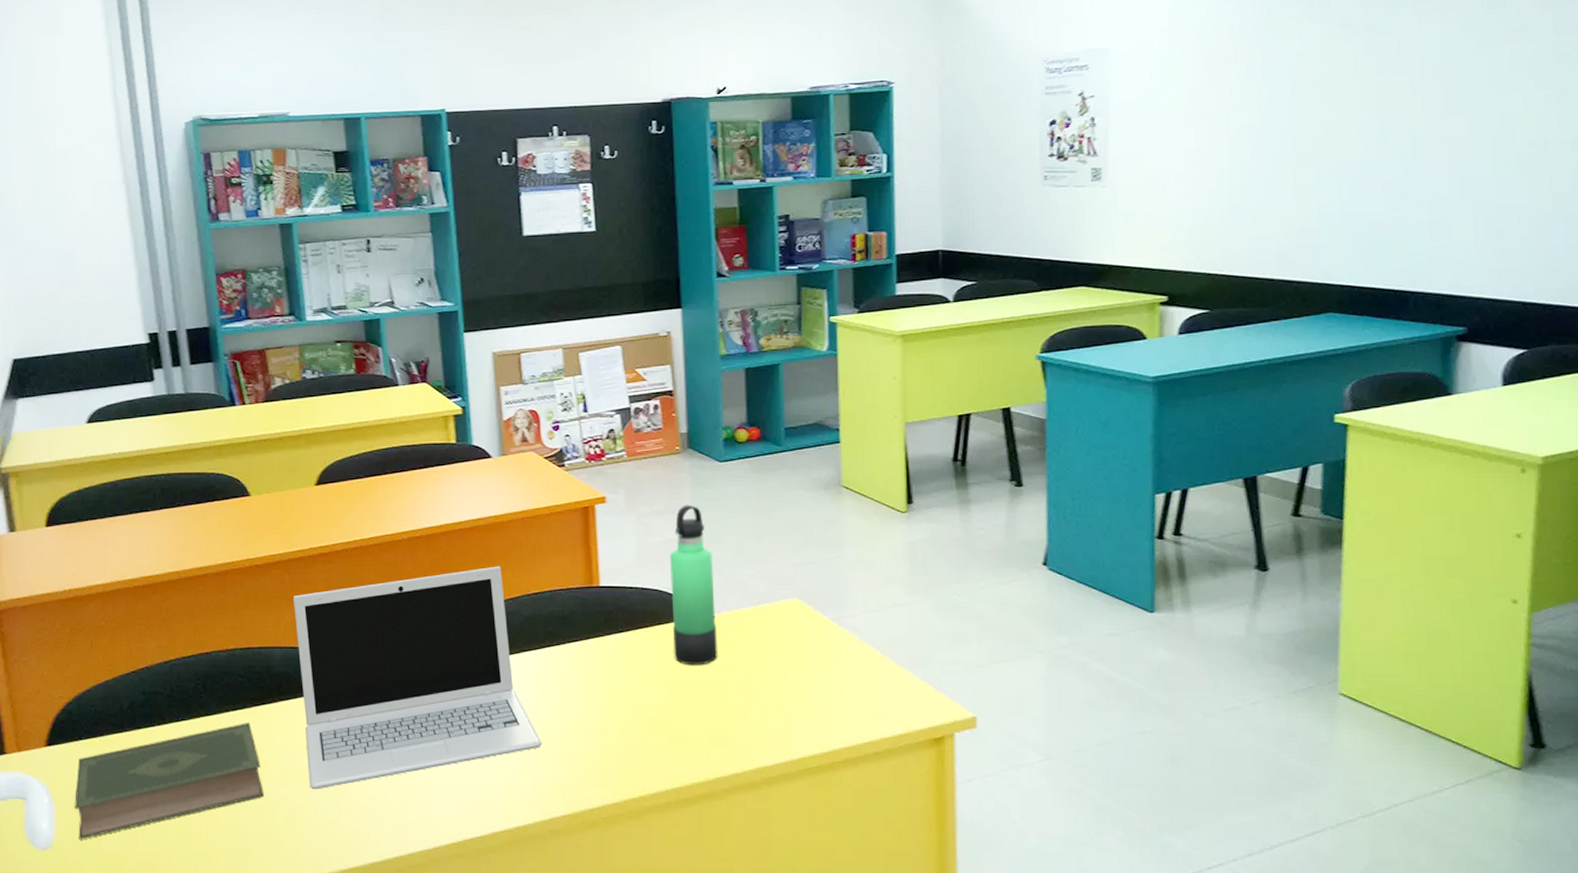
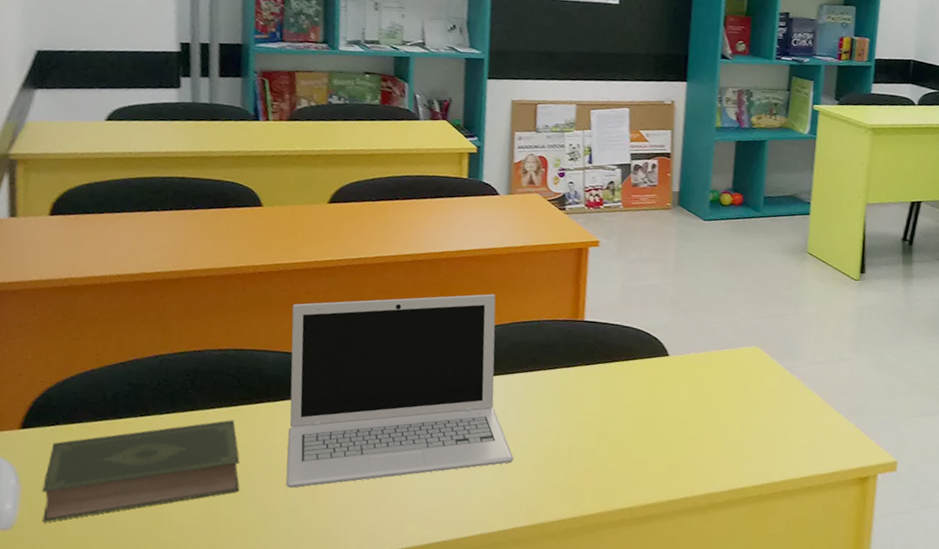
thermos bottle: present [670,504,718,666] -> none [644,255,688,399]

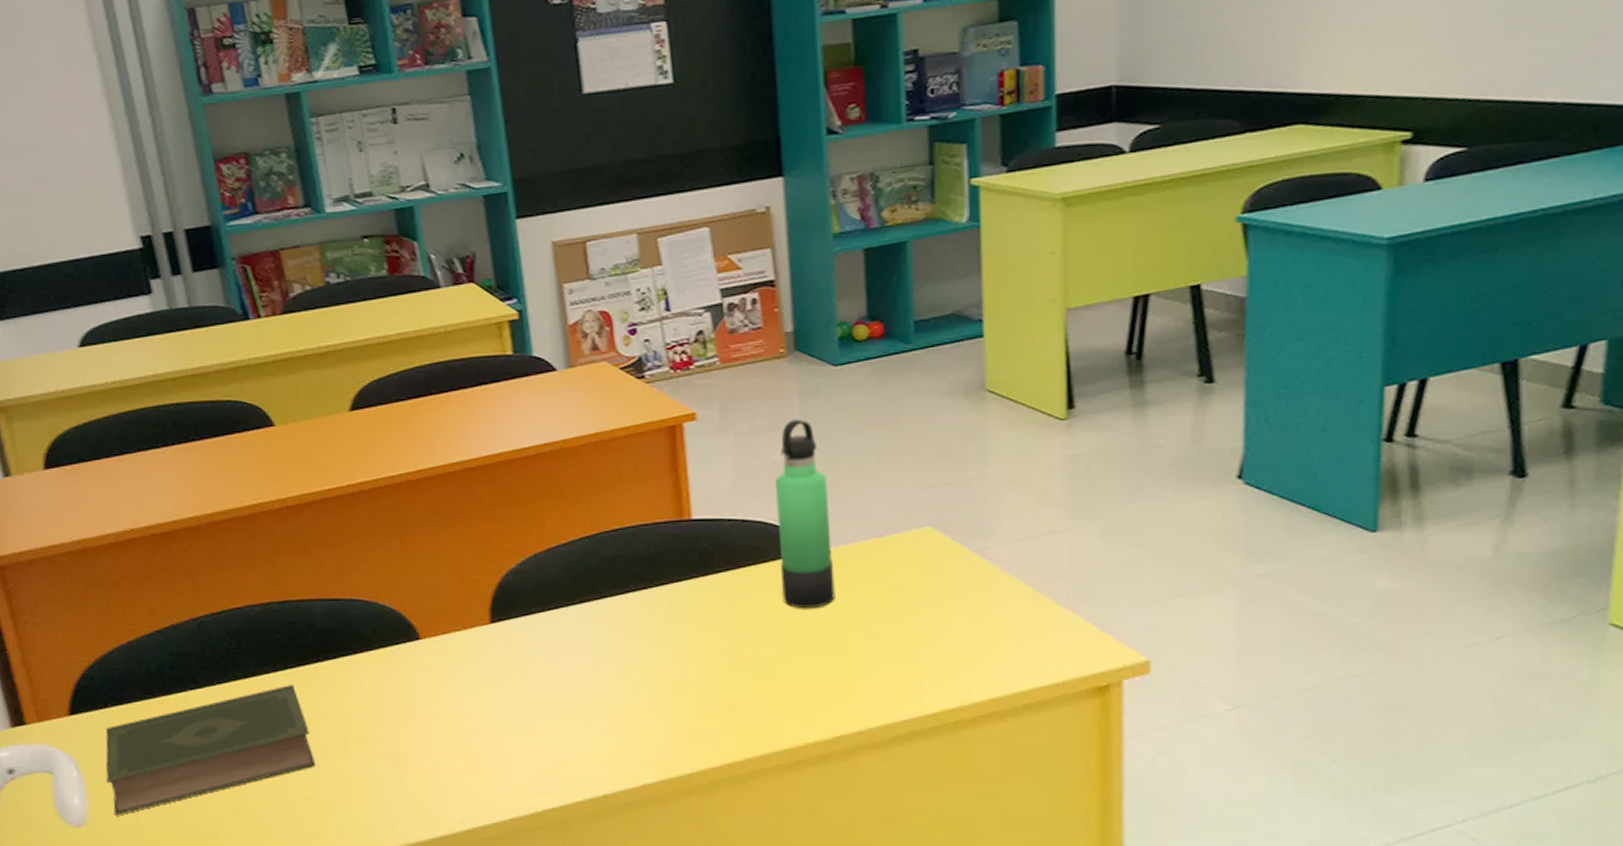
laptop: present [286,294,514,488] -> none [333,499,630,758]
thermos bottle: none [644,255,688,399] -> present [775,419,835,609]

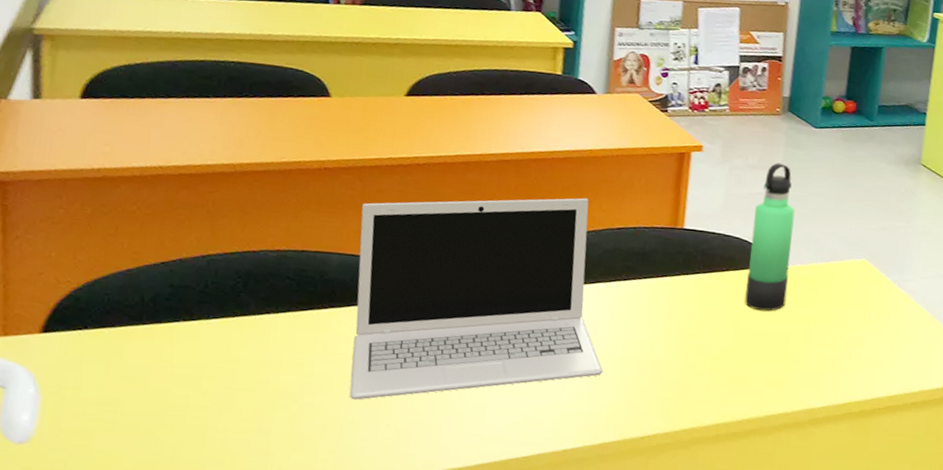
book: present [105,683,316,816] -> none [65,325,298,436]
laptop: none [333,499,630,758] -> present [349,198,603,400]

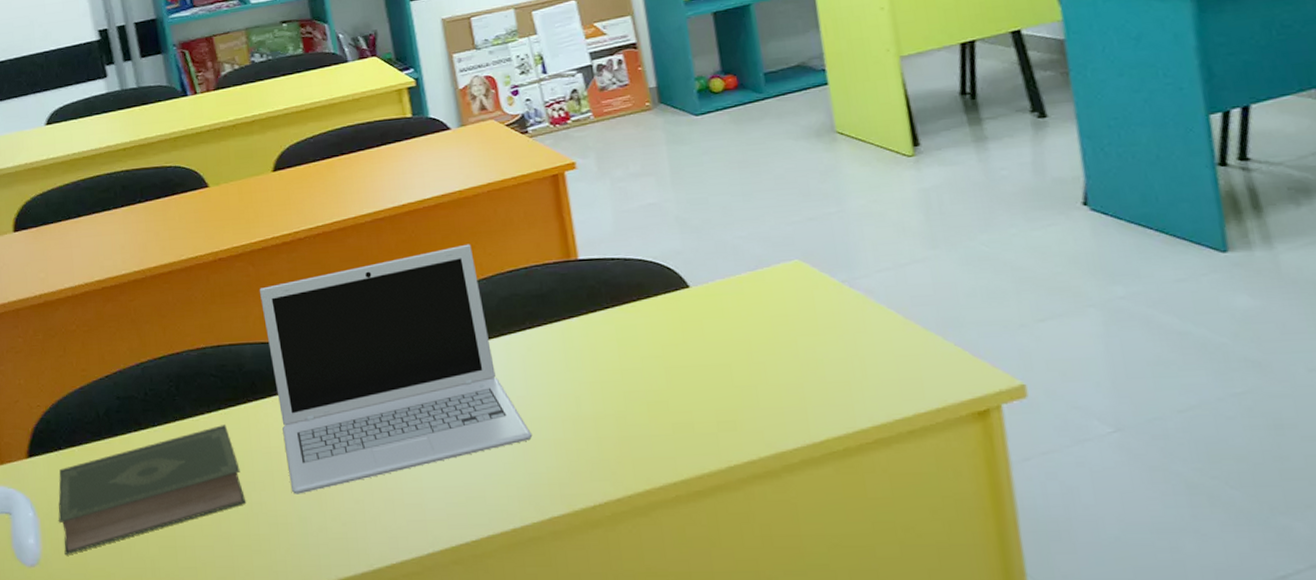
book: none [65,325,298,436] -> present [58,424,246,556]
thermos bottle: present [745,162,795,311] -> none [651,164,717,341]

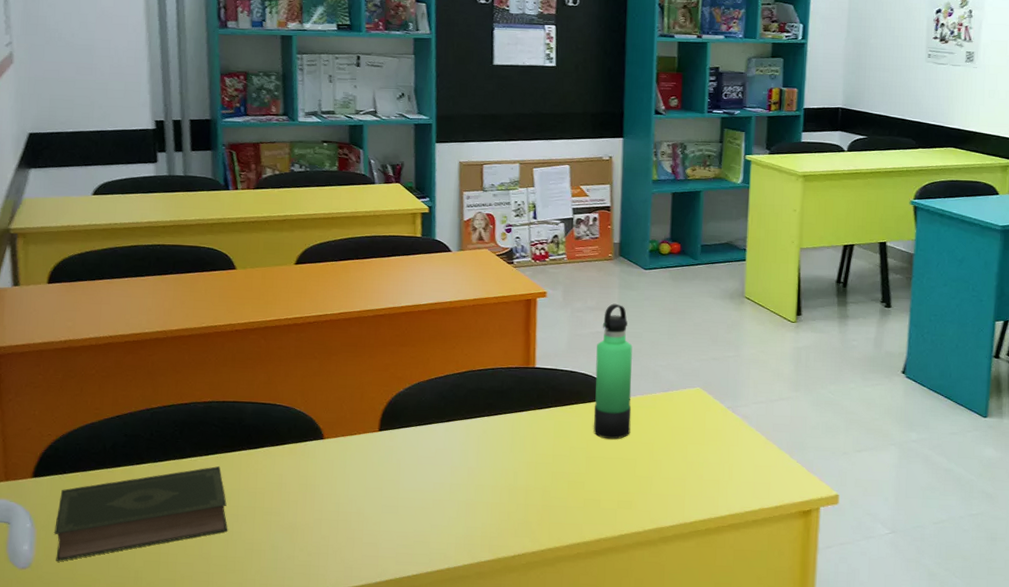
laptop: present [260,244,533,494] -> none [267,344,476,528]
thermos bottle: none [651,164,717,341] -> present [594,303,633,439]

